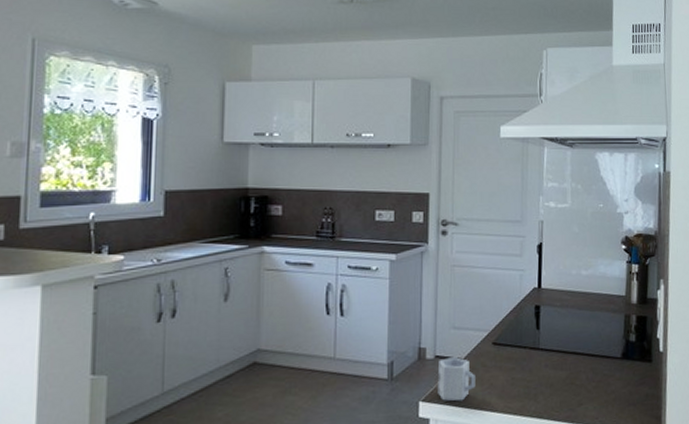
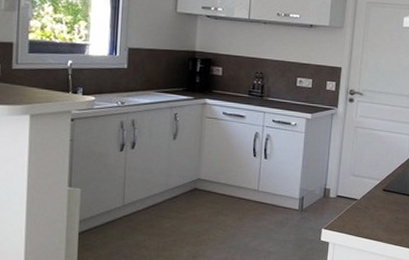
cup: present [437,357,476,402] -> none [337,198,367,231]

